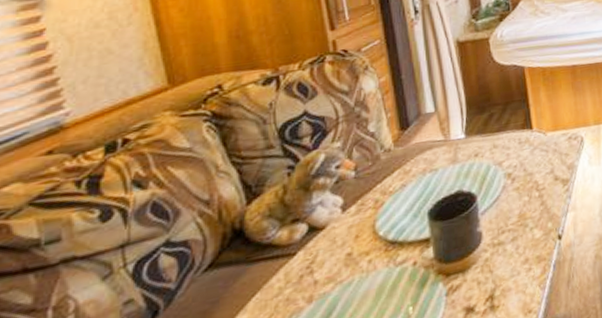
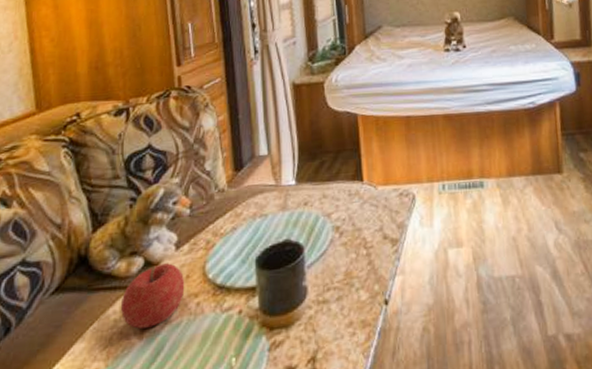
fruit: none [284,225,355,294] -> present [120,263,185,329]

